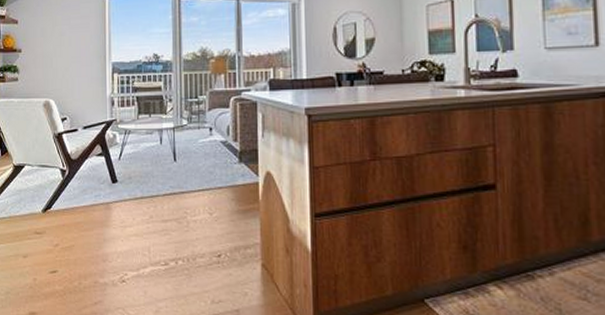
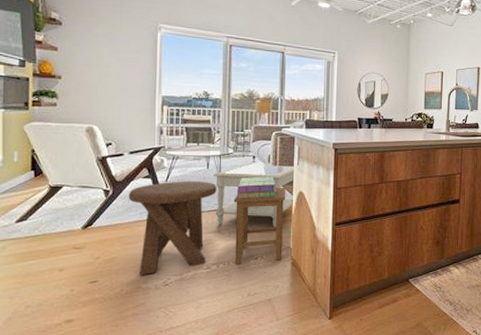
music stool: none [83,159,172,269] -> present [128,181,217,276]
side table: none [167,138,259,218] -> present [213,164,294,228]
stool: none [190,166,251,262] -> present [234,187,286,264]
stack of books: none [193,153,239,181] -> present [236,176,277,199]

